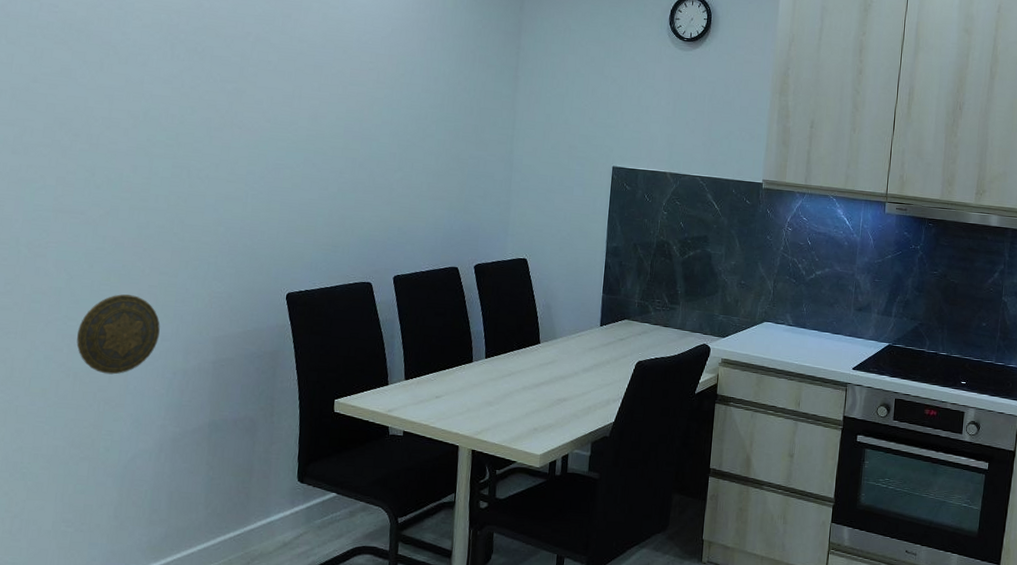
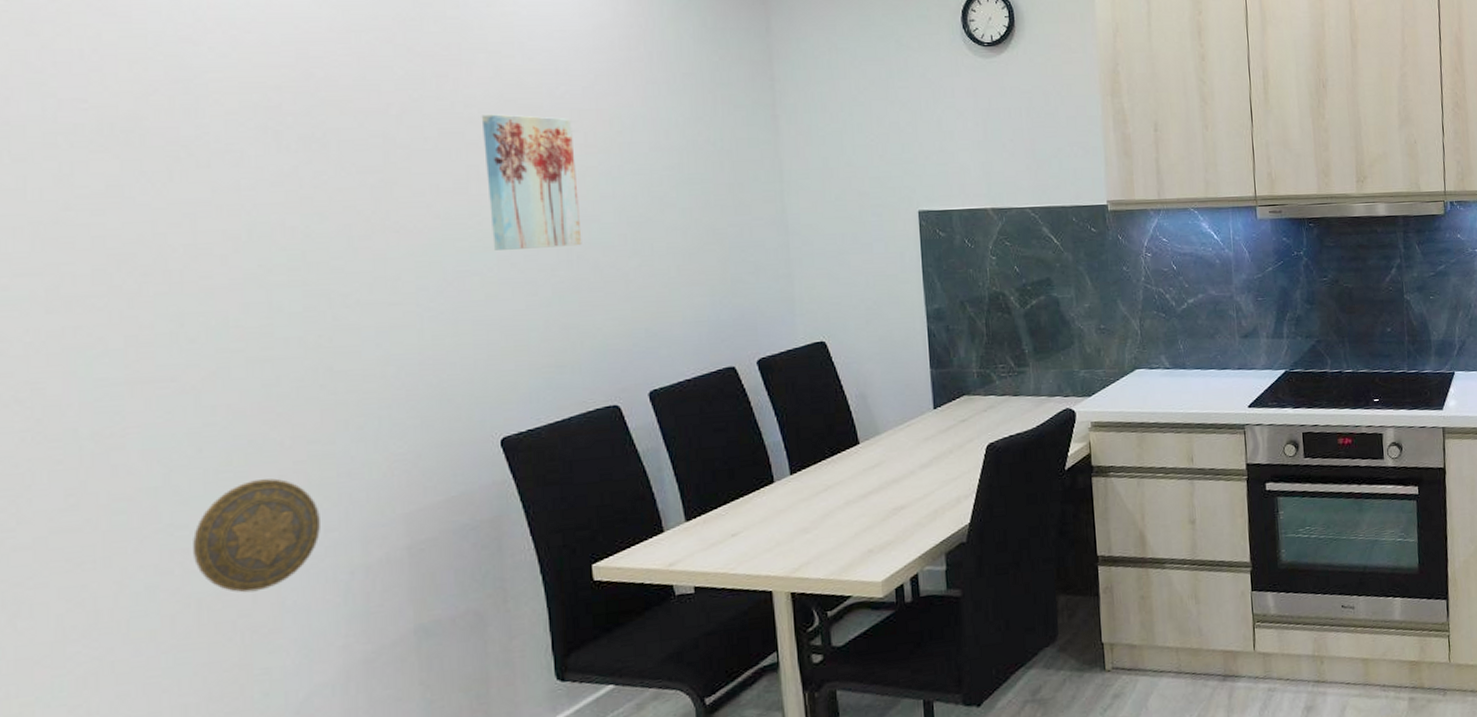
wall art: none [303,49,371,157] -> present [481,114,582,250]

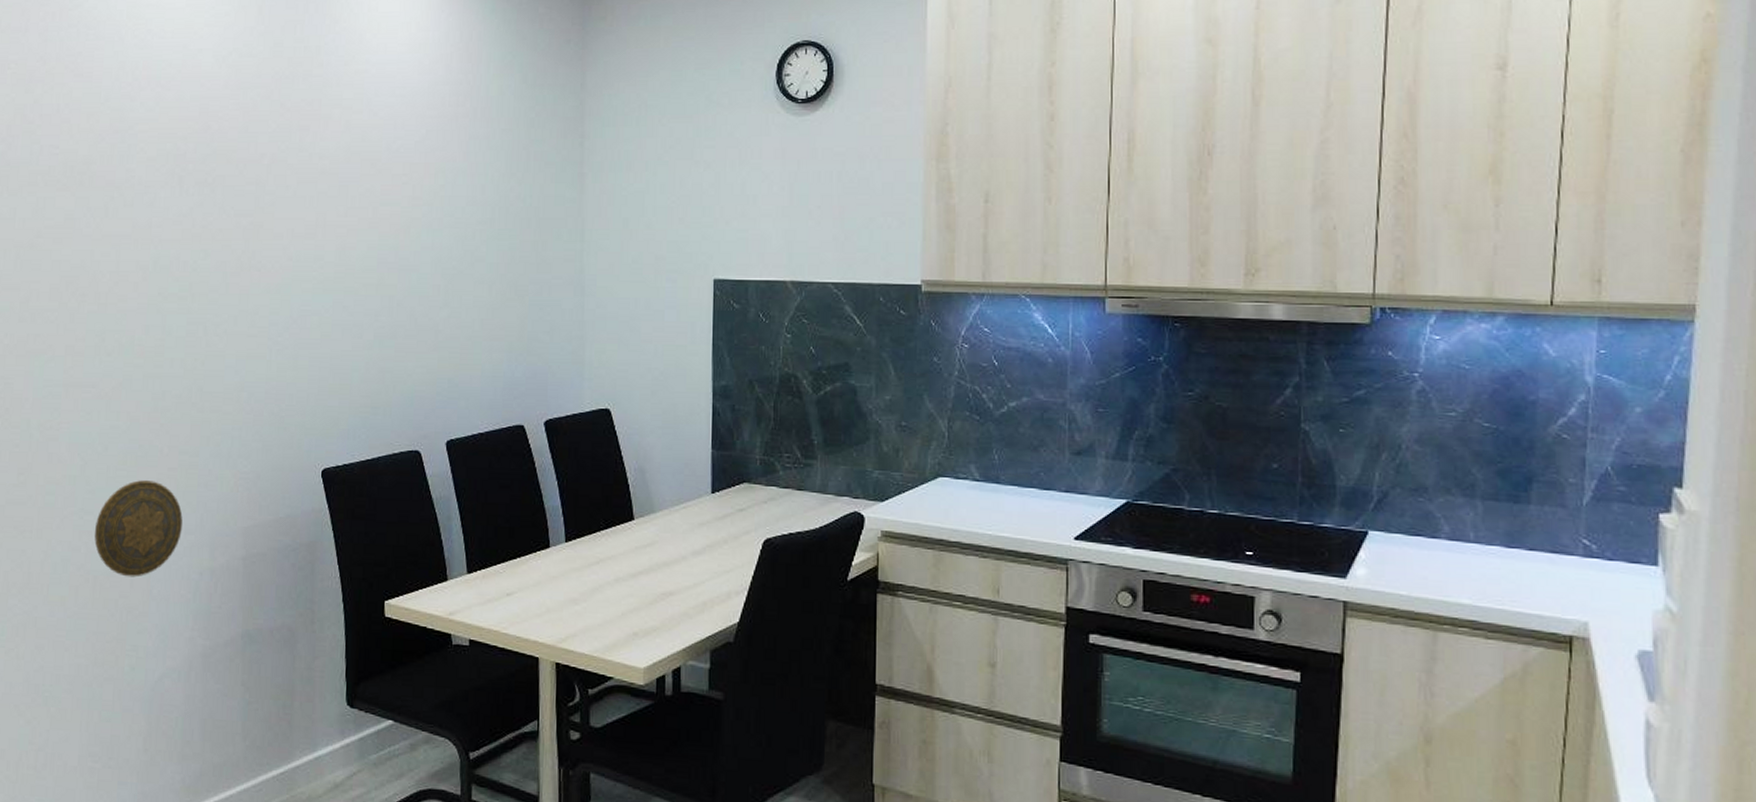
wall art: present [481,114,582,250] -> none [331,166,404,294]

